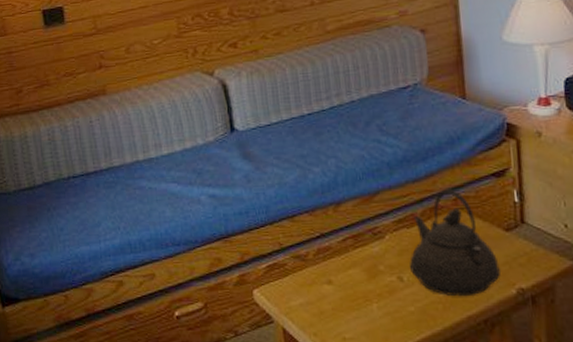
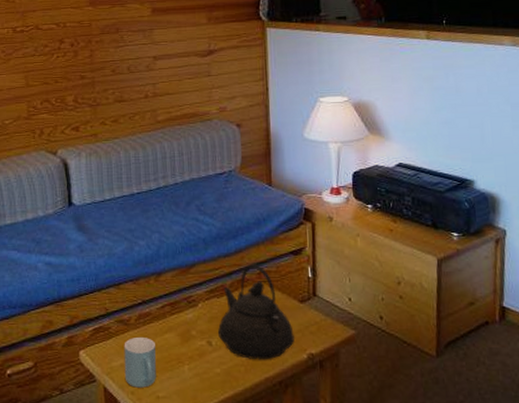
mug: none [302,273,341,329] -> present [124,336,156,388]

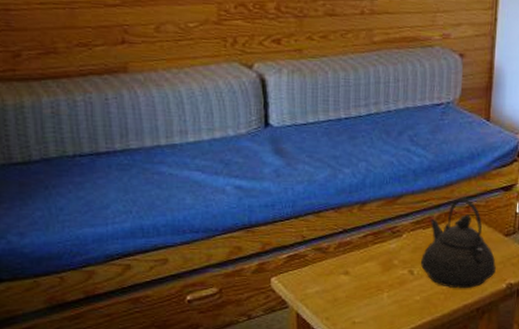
mug: present [124,336,156,388] -> none [320,264,354,314]

